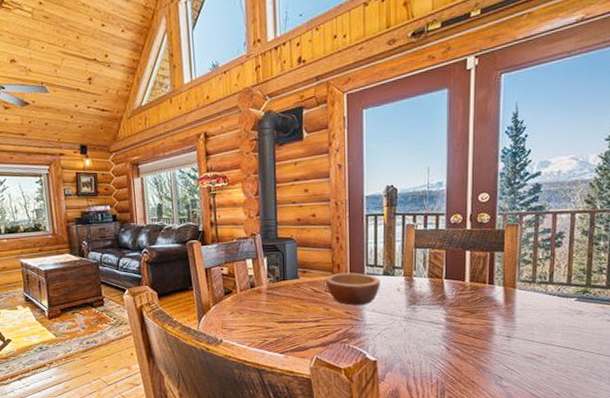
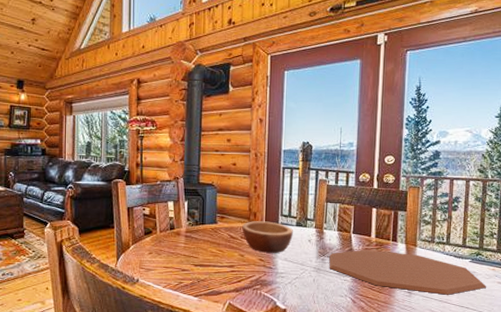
placemat: none [420,294,594,337] -> present [329,249,486,295]

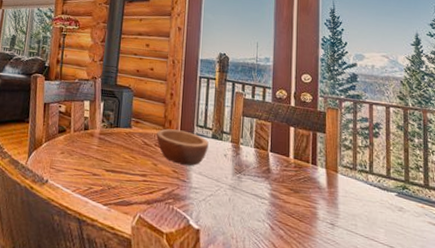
placemat: present [329,249,486,295] -> none [245,170,416,232]

